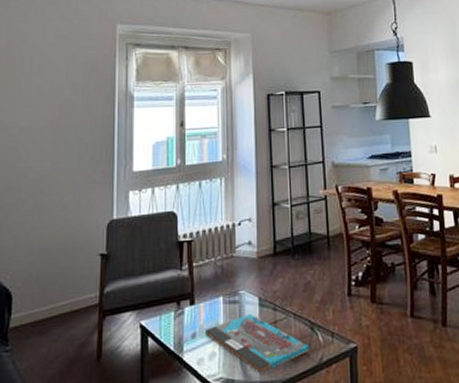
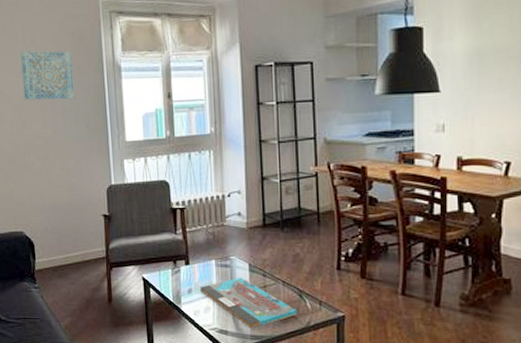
wall art: none [23,80,82,131] -> present [20,50,75,100]

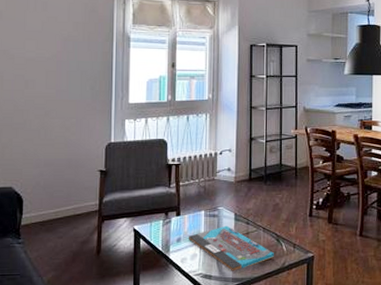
wall art: present [20,50,75,100] -> none [29,16,83,62]

